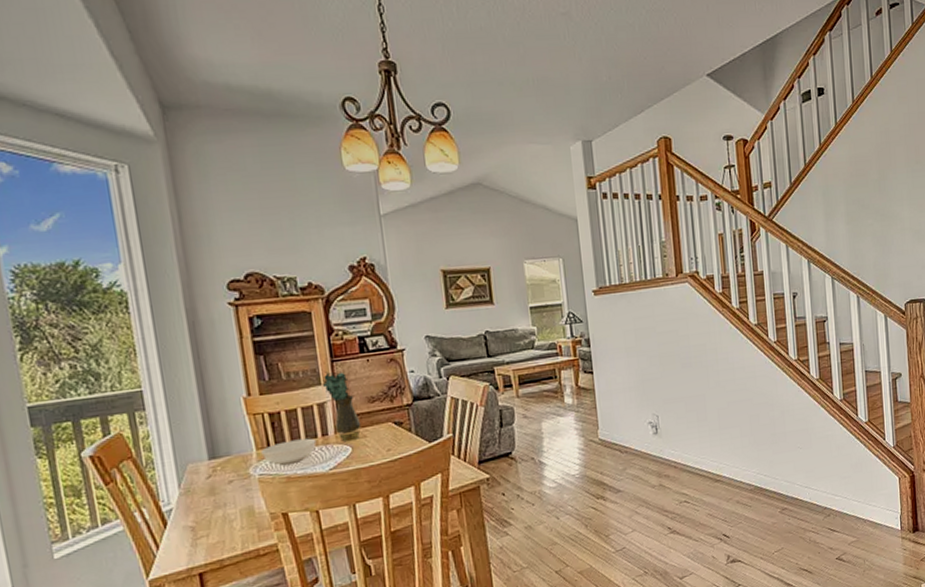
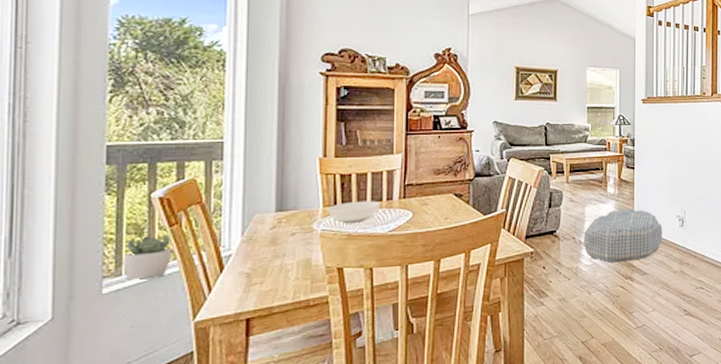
succulent plant: none [66,494,114,544] -> present [123,235,172,281]
vase: present [323,370,362,442] -> none [395,142,425,208]
dog bed: none [543,419,635,483] -> present [583,208,662,263]

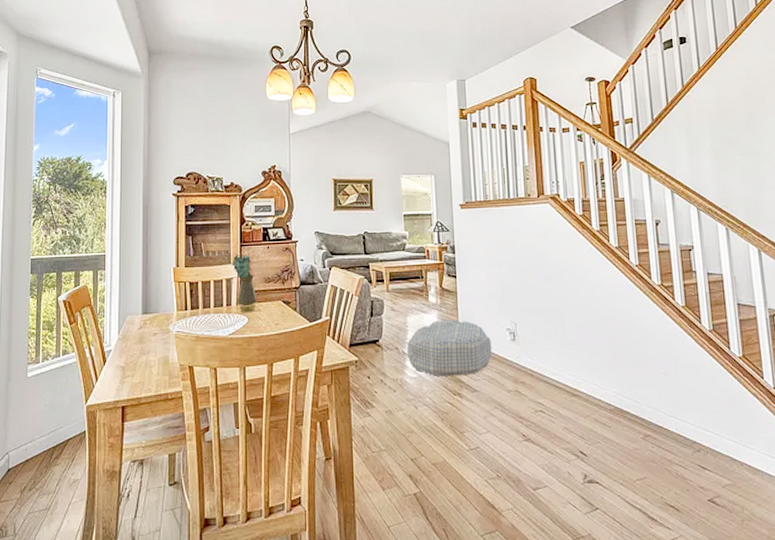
succulent plant: present [123,235,172,281] -> none [40,331,72,367]
bowl: present [327,200,381,224] -> none [180,306,222,327]
vase: none [395,142,425,208] -> present [232,252,258,313]

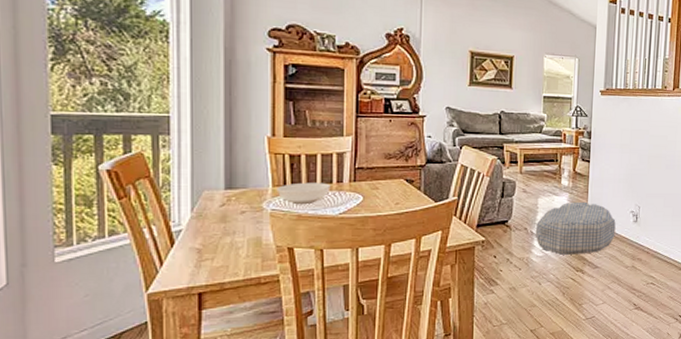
bowl: none [180,306,222,327] -> present [276,182,331,205]
vase: present [232,252,258,313] -> none [345,124,375,191]

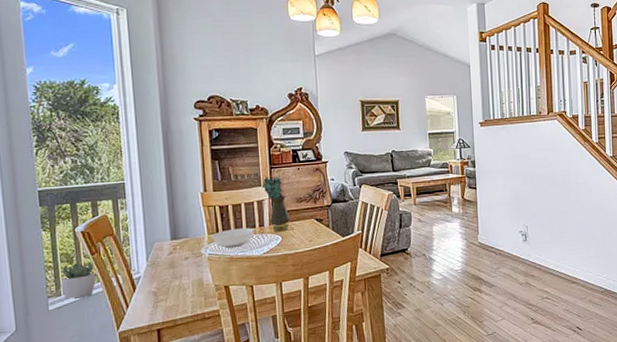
succulent plant: none [73,208,122,251] -> present [60,262,96,299]
vase: none [345,124,375,191] -> present [262,175,291,233]
dog bed: present [535,201,616,255] -> none [433,225,507,277]

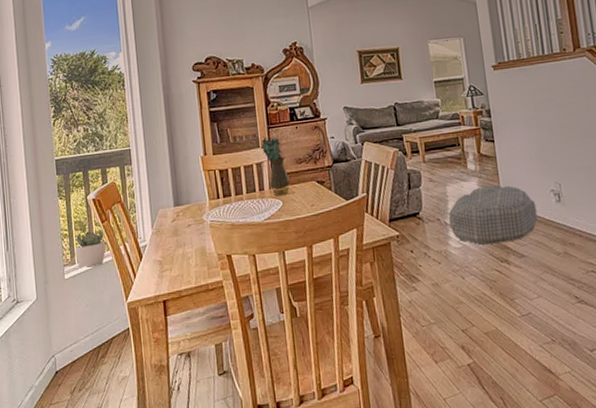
bowl: present [211,227,255,249] -> none [212,192,255,215]
dog bed: none [433,225,507,277] -> present [448,184,538,245]

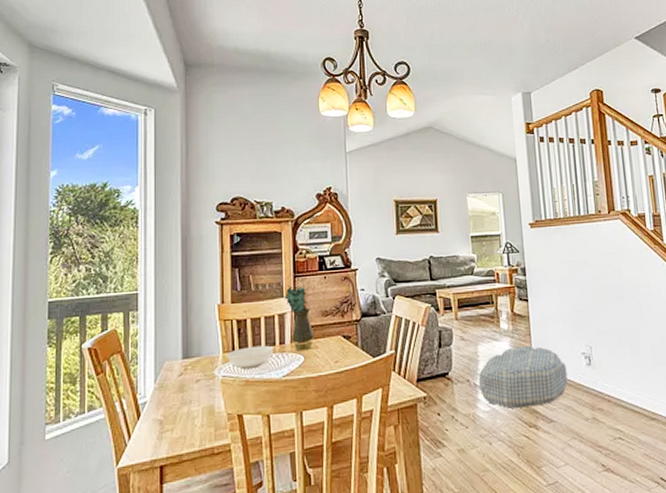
succulent plant: present [75,230,106,268] -> none [61,383,99,427]
bowl: none [212,192,255,215] -> present [226,345,274,370]

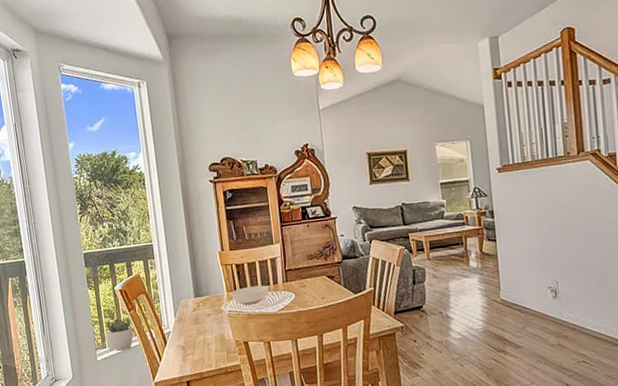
succulent plant: none [61,383,99,427] -> present [105,318,134,351]
vase: present [285,284,315,352] -> none [274,233,303,290]
dog bed: present [478,345,568,409] -> none [450,281,534,336]

